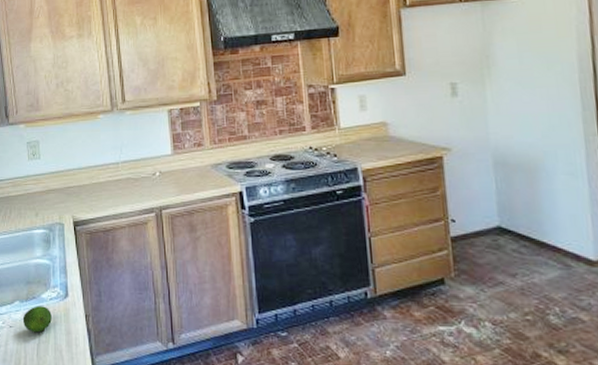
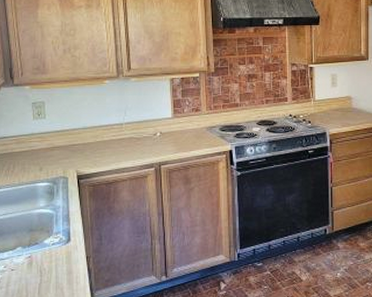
fruit: present [22,306,52,333] -> none [24,250,54,274]

